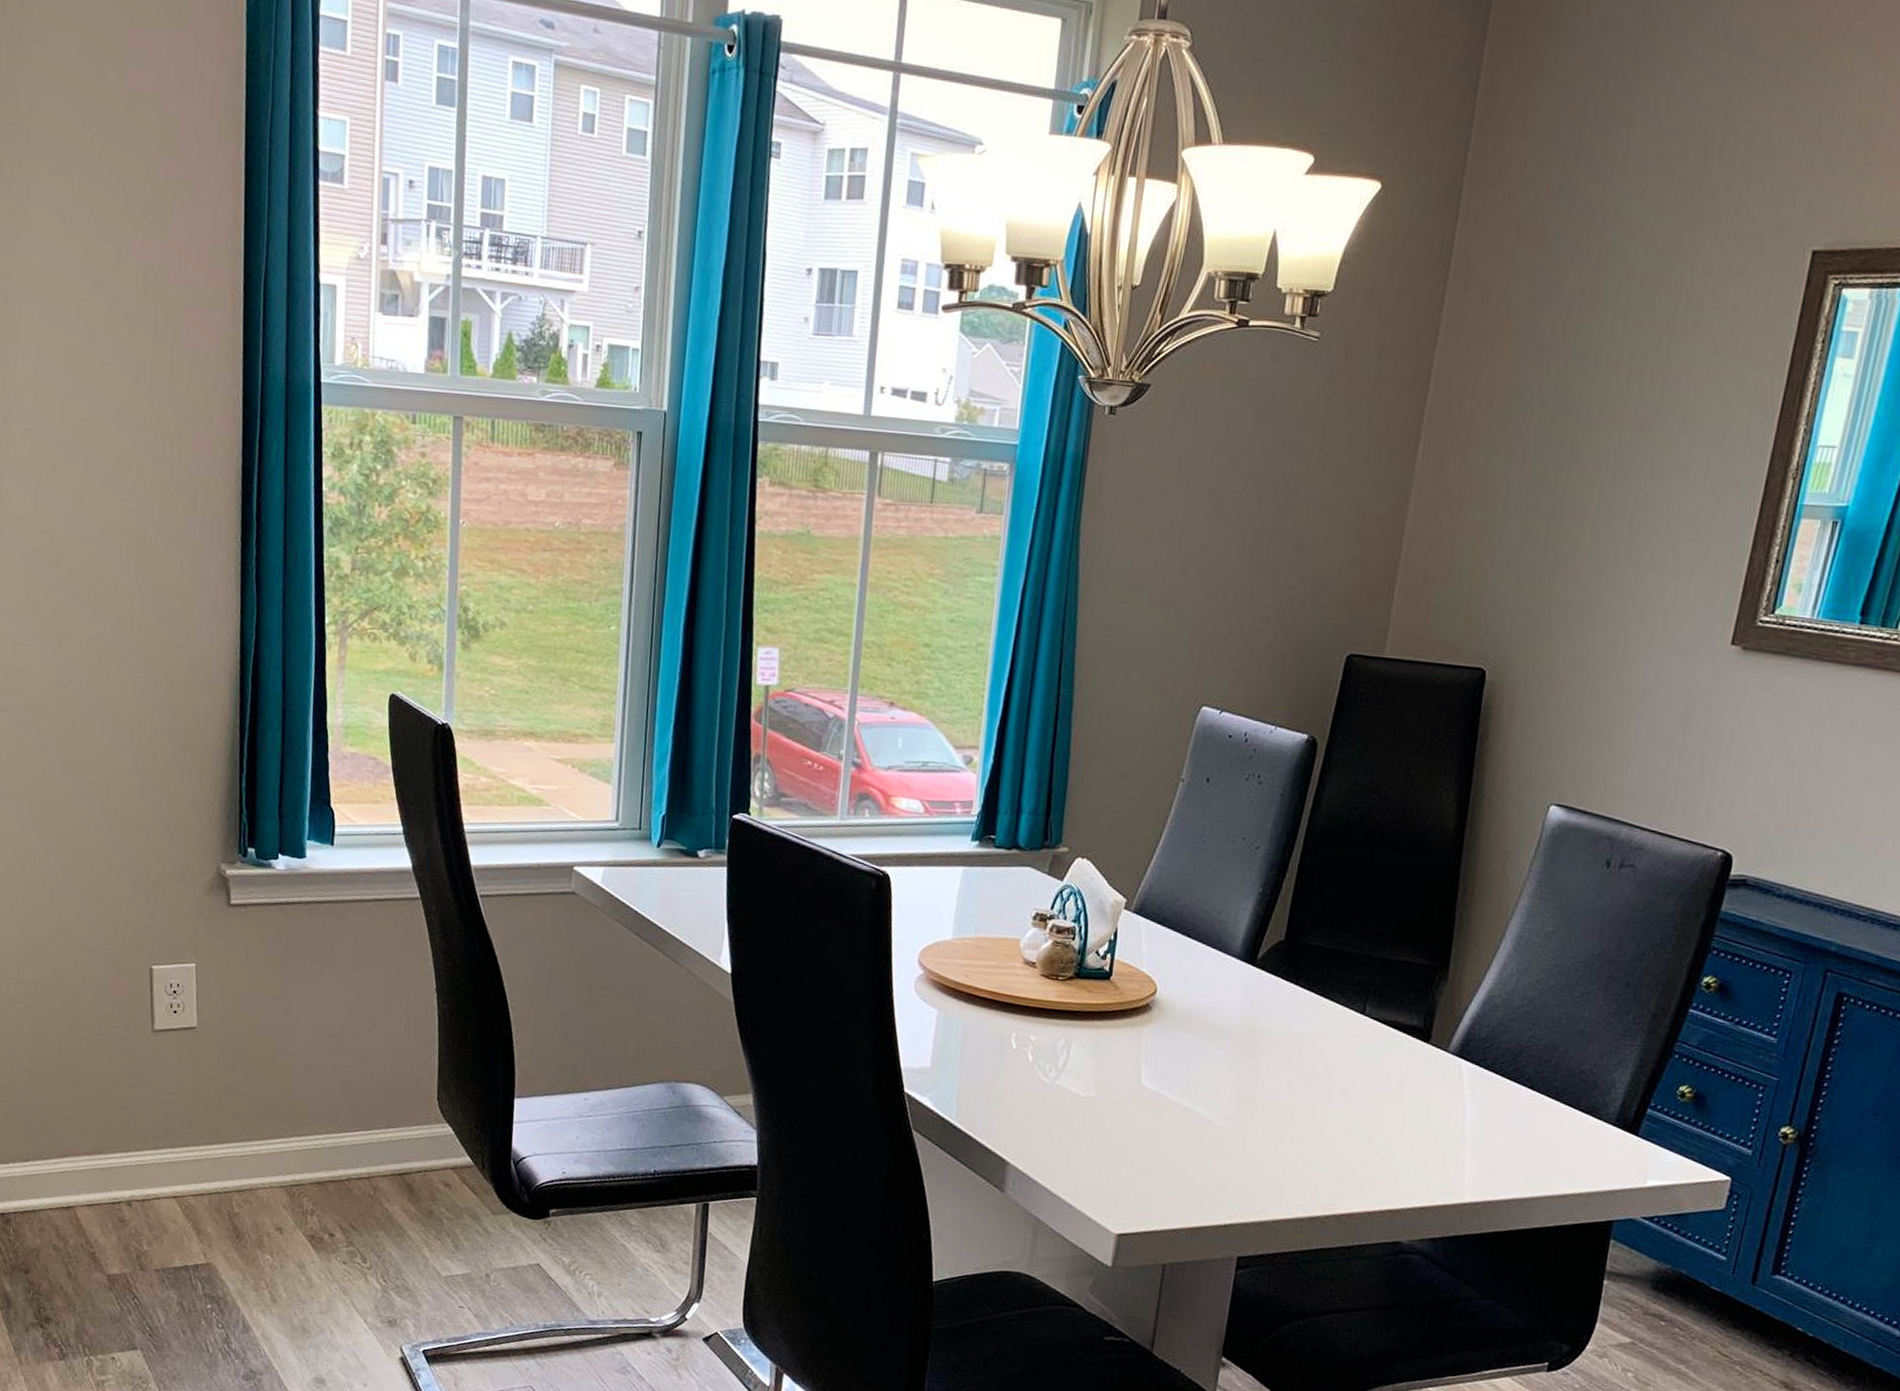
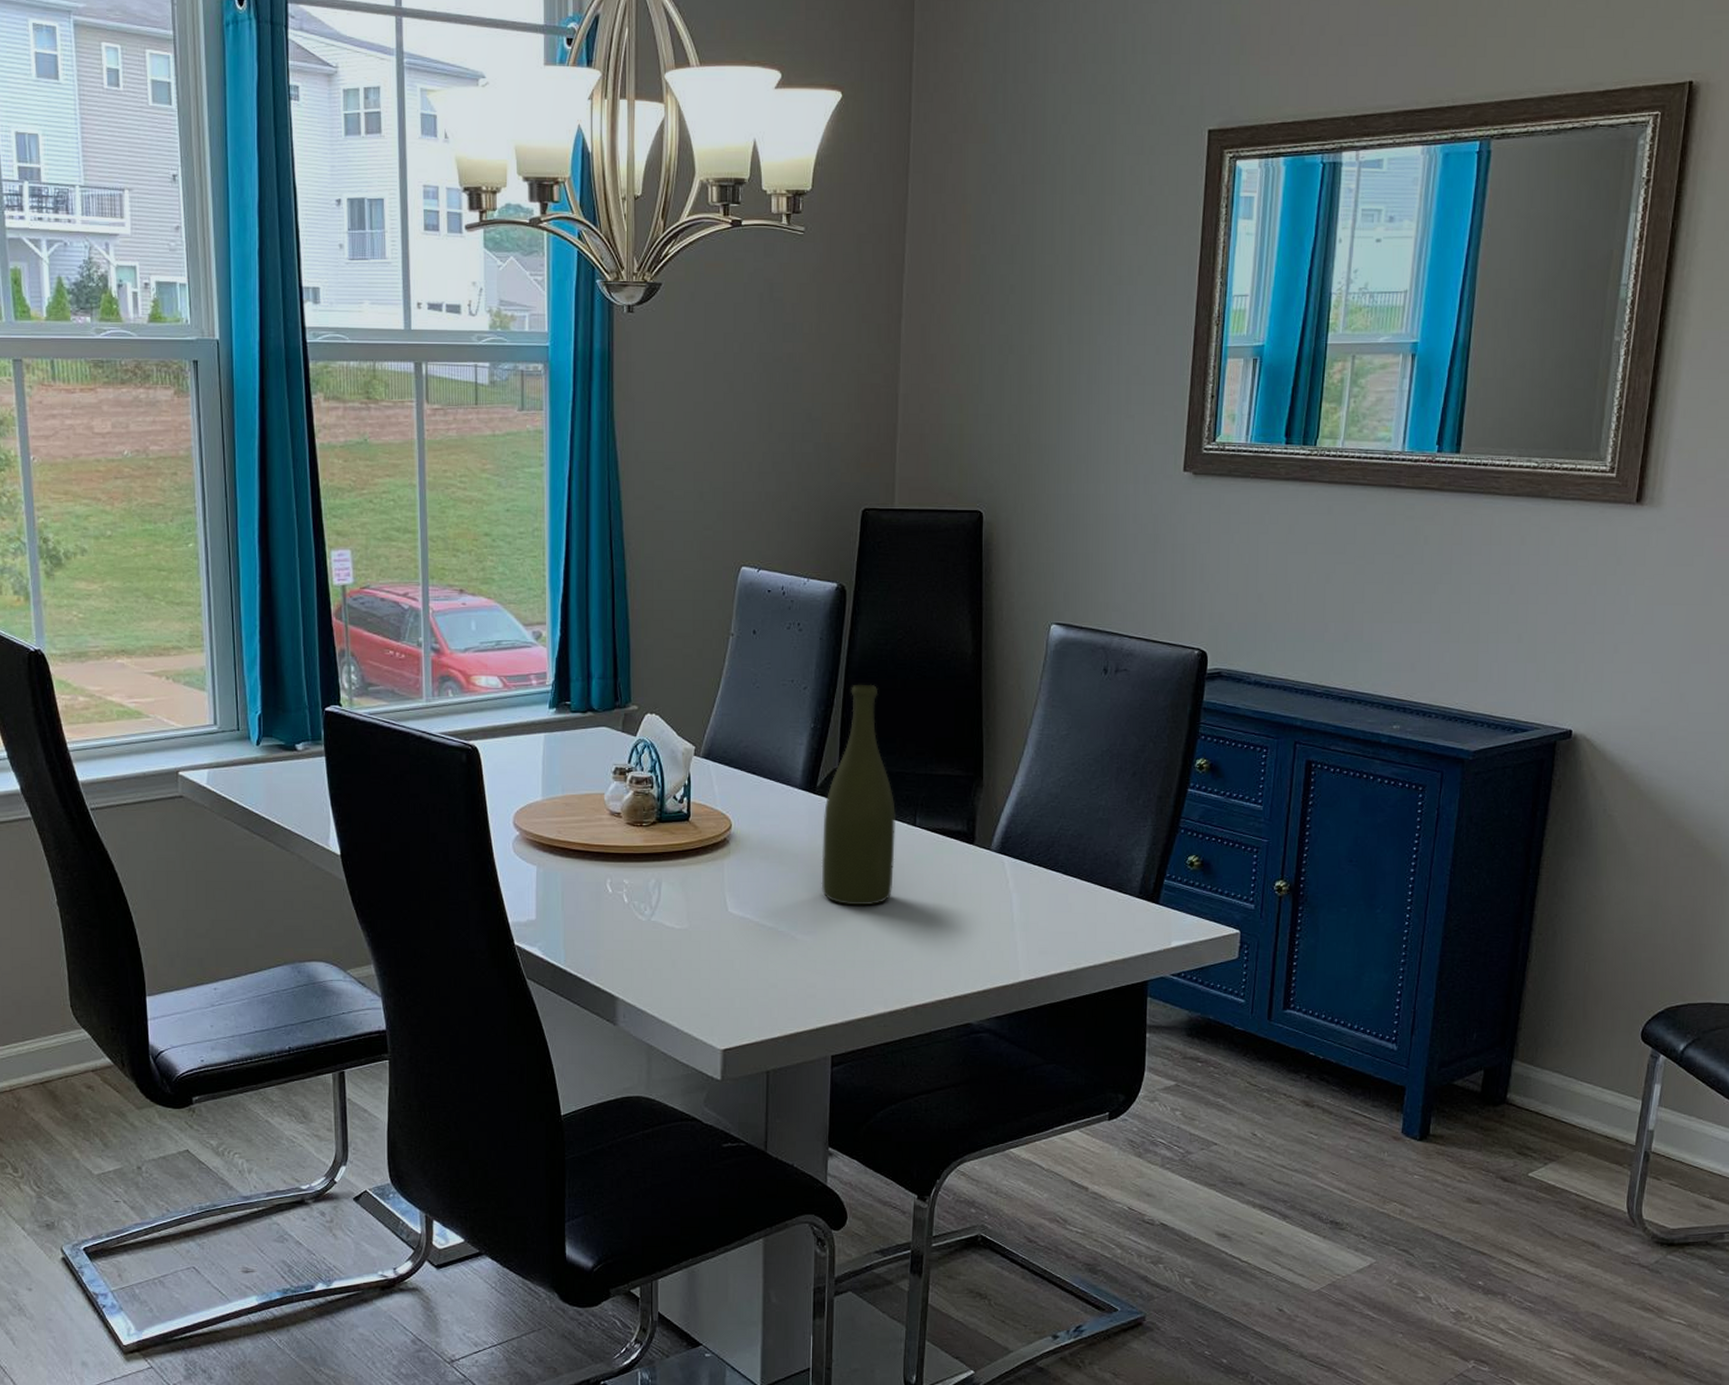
bottle: none [1248,849,1344,1097] -> present [821,684,896,906]

